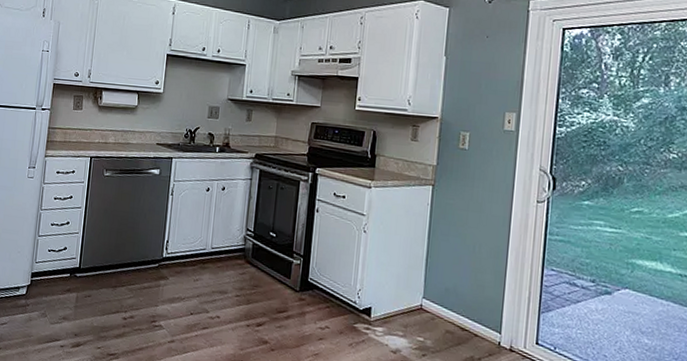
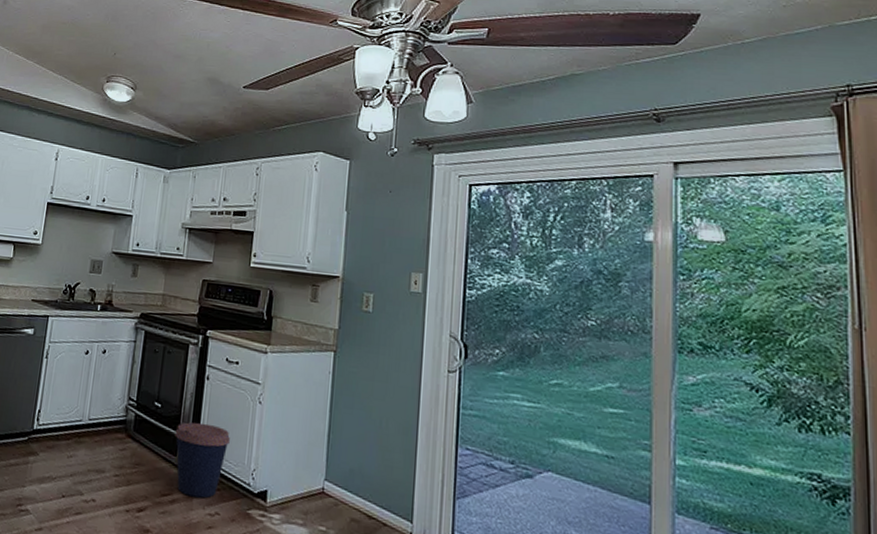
coffee cup: none [288,249,338,315] -> present [174,422,230,499]

